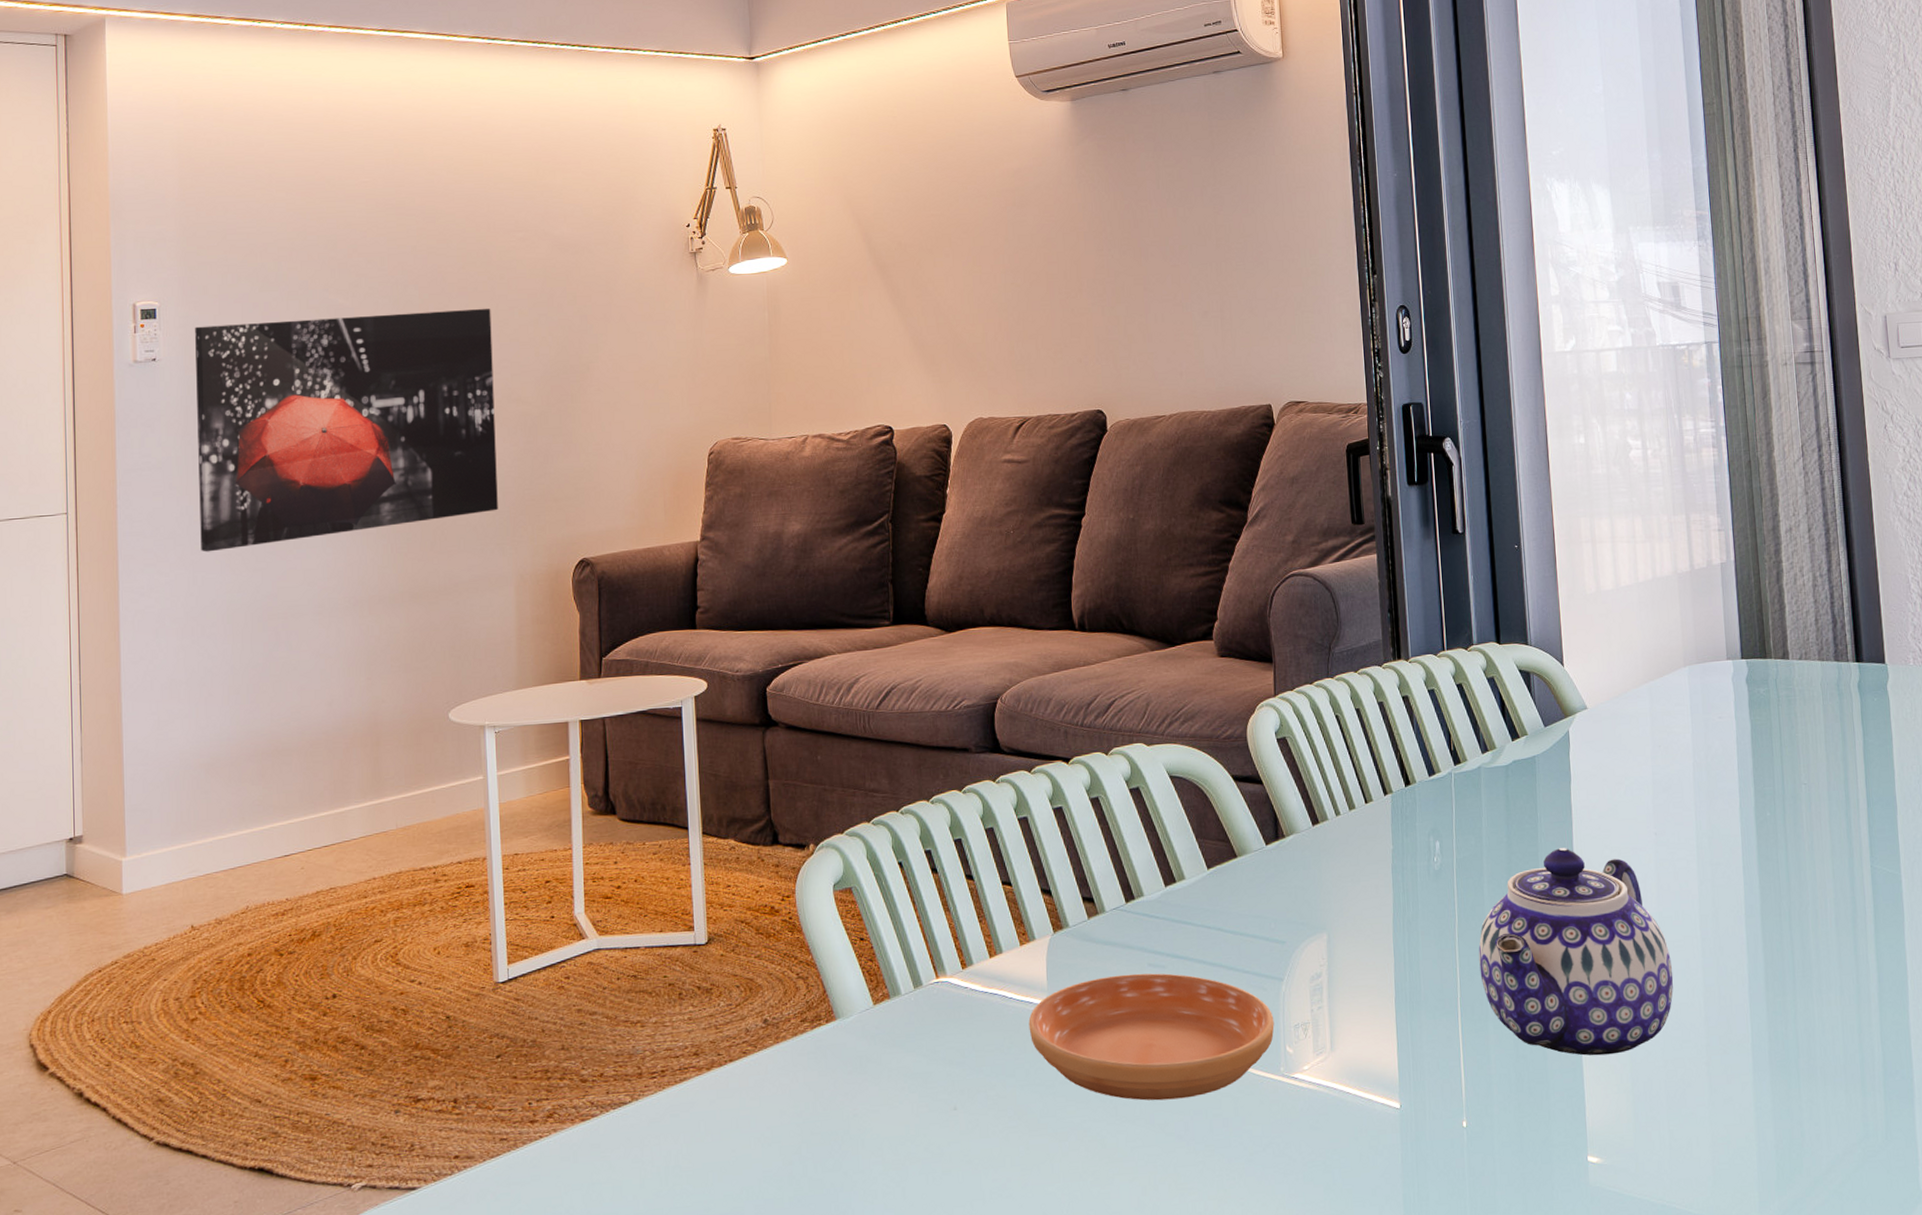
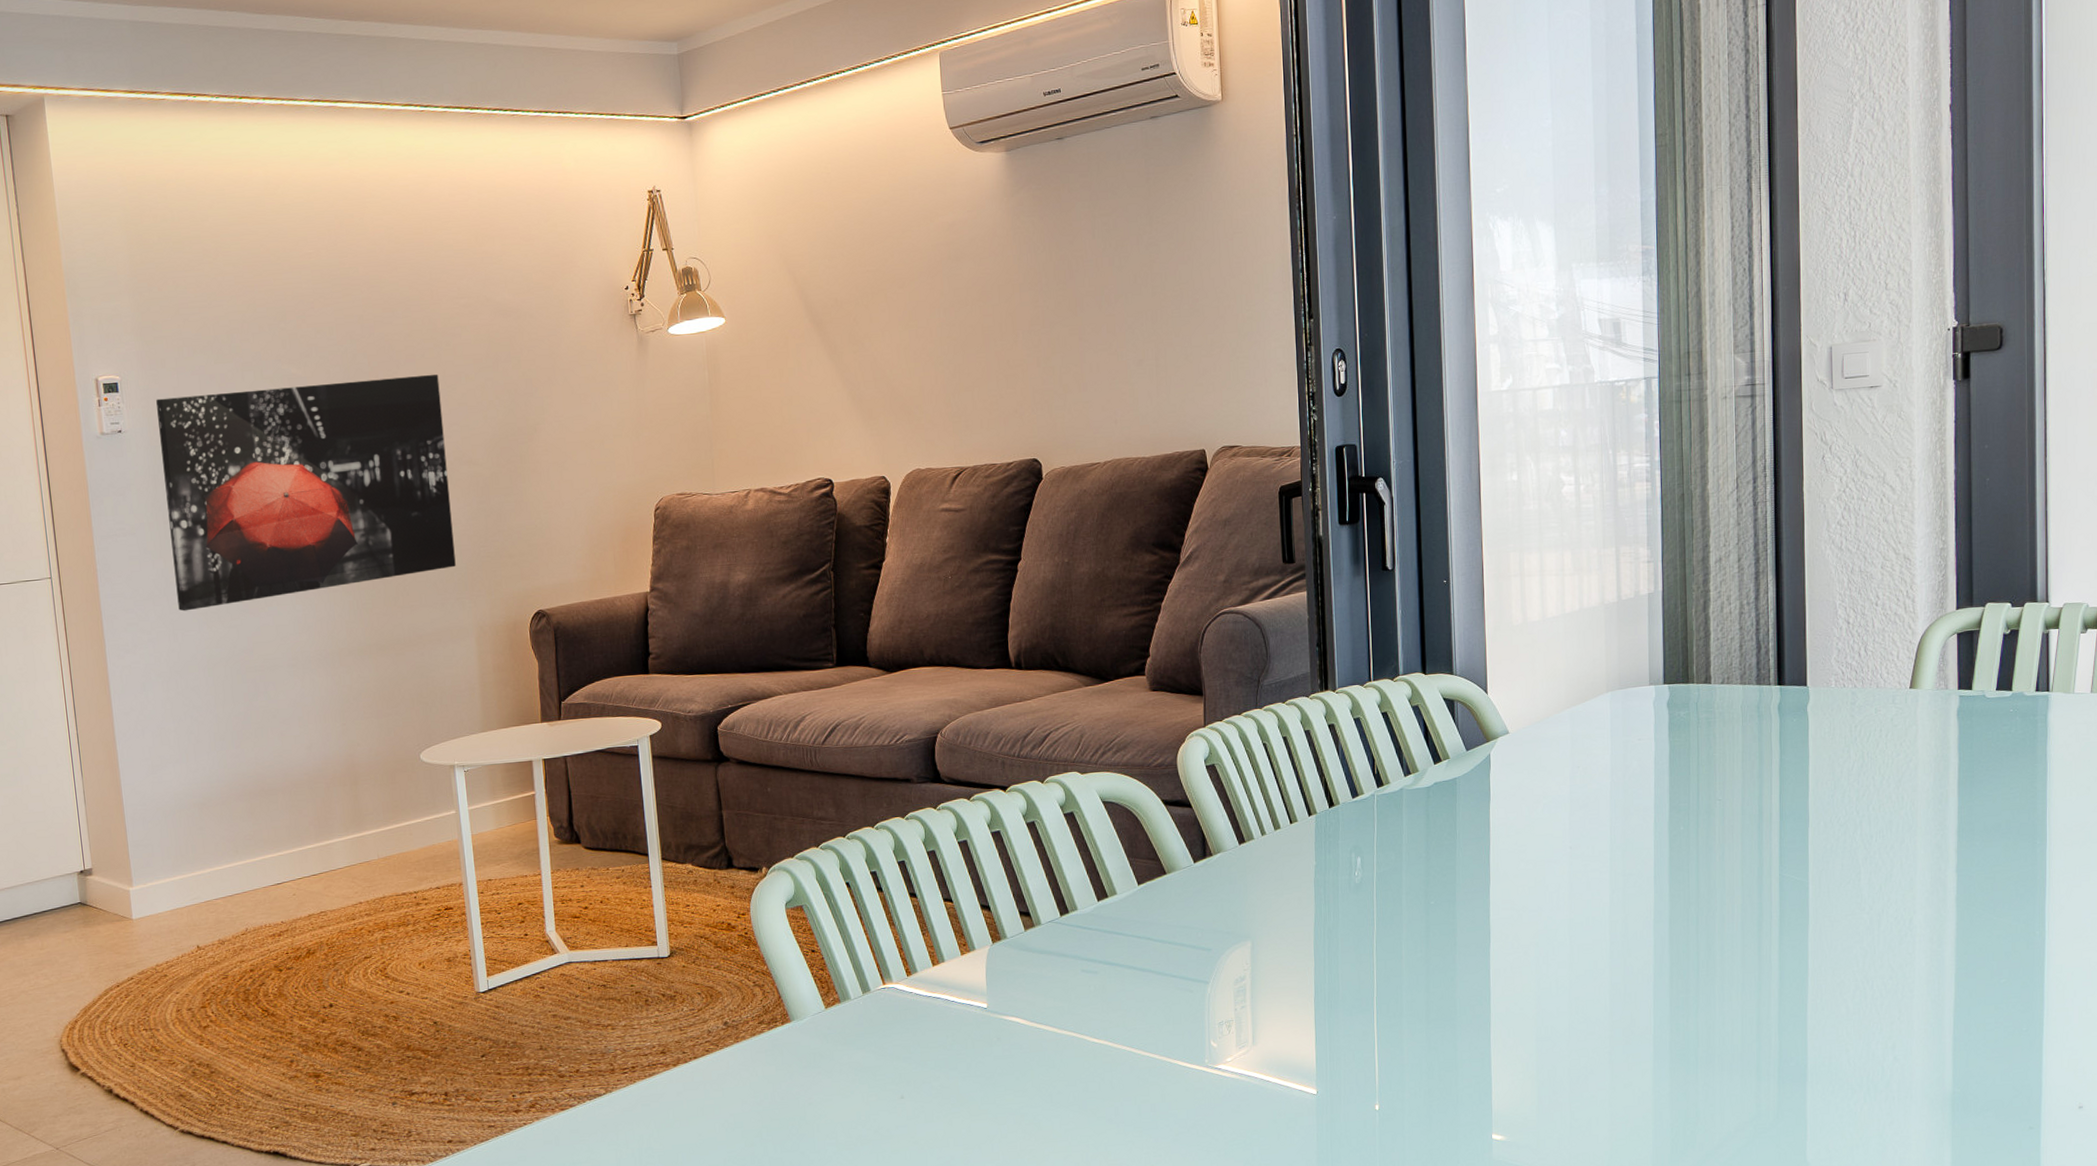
saucer: present [1028,973,1274,1101] -> none [969,978,1200,1089]
teapot: present [1478,848,1674,1056] -> none [1395,861,1582,1047]

